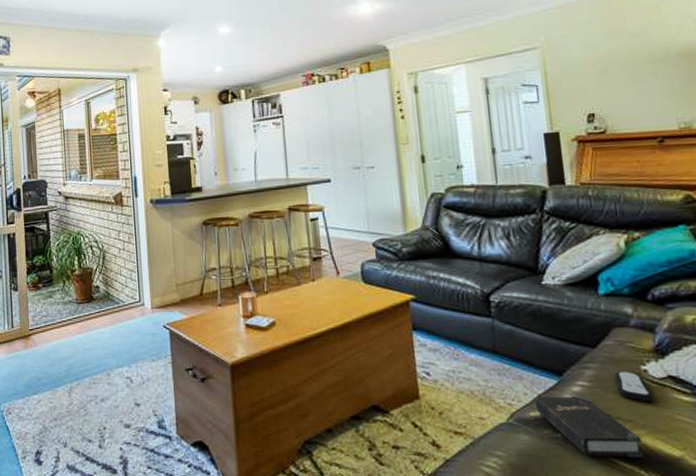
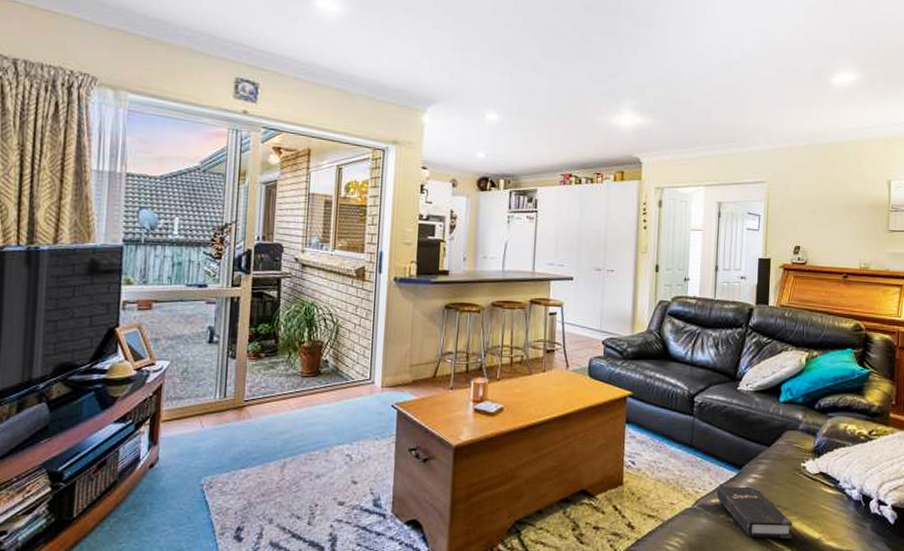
remote control: present [614,371,653,402] -> none [781,466,807,493]

